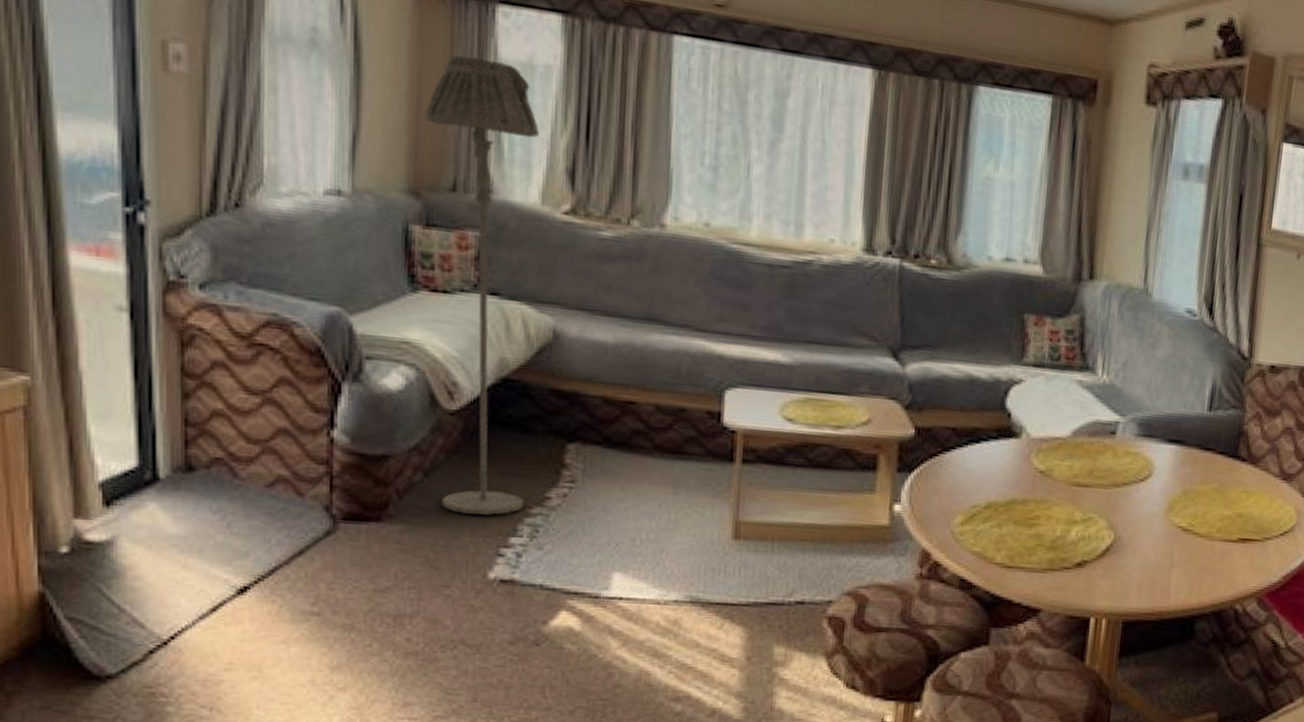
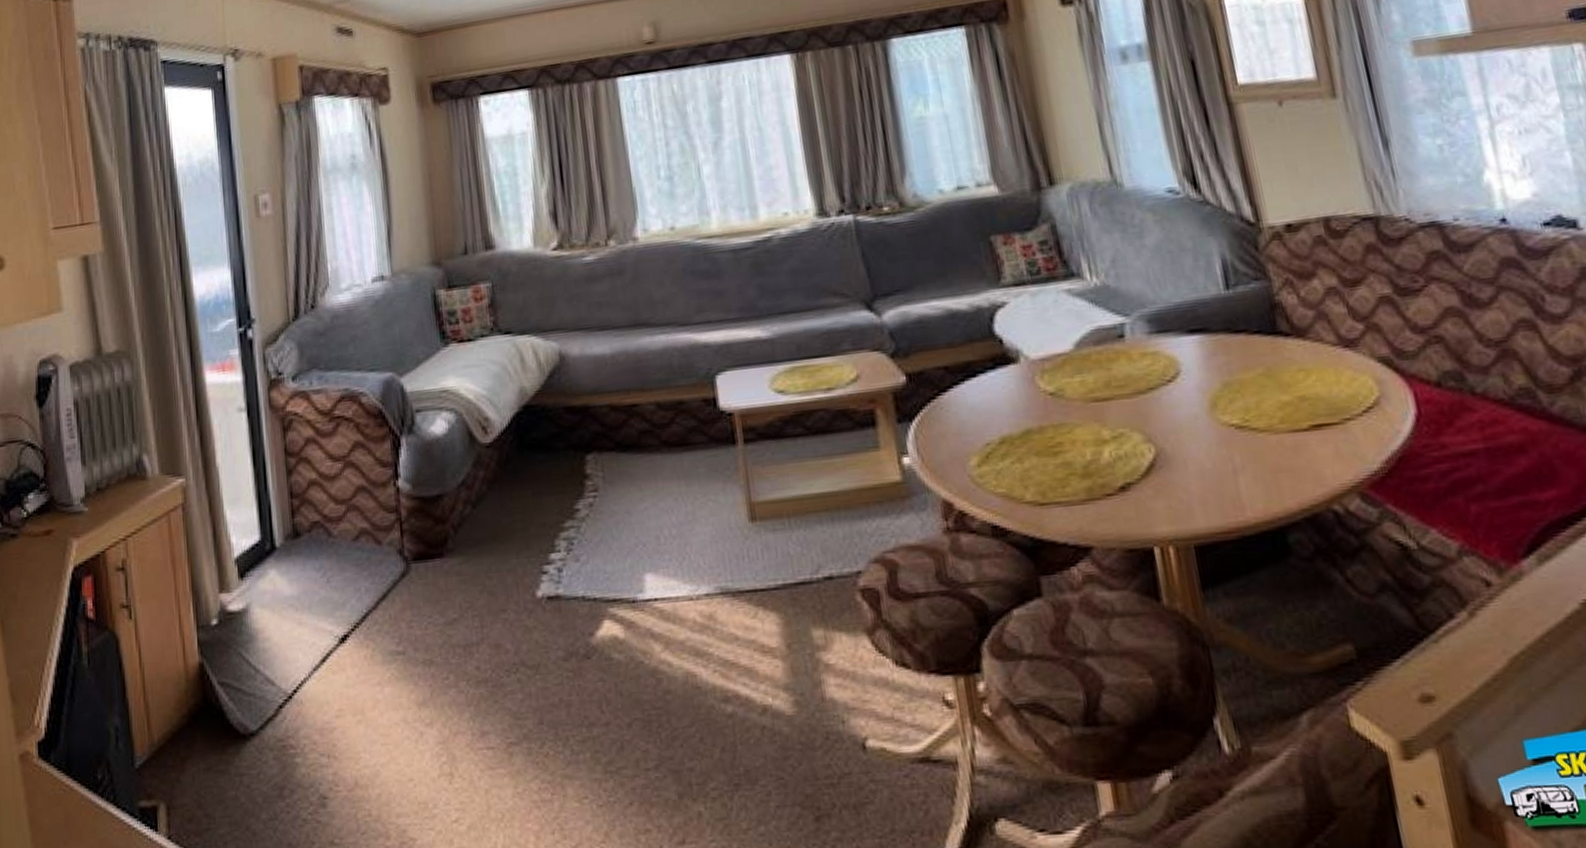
floor lamp: present [425,55,539,515] -> none [437,140,558,538]

